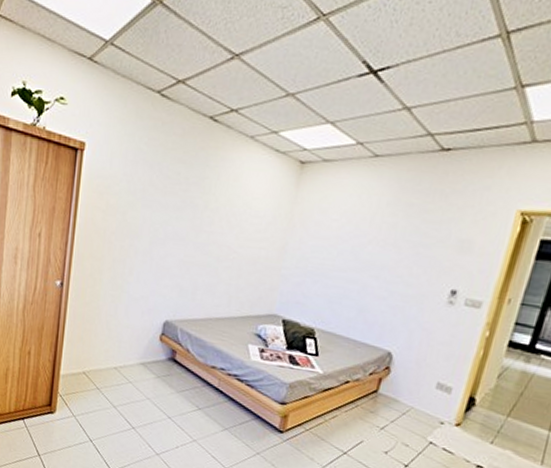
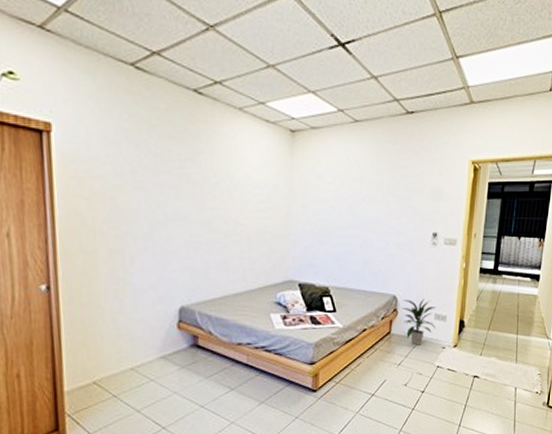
indoor plant: none [395,359,441,413] -> present [401,299,436,346]

